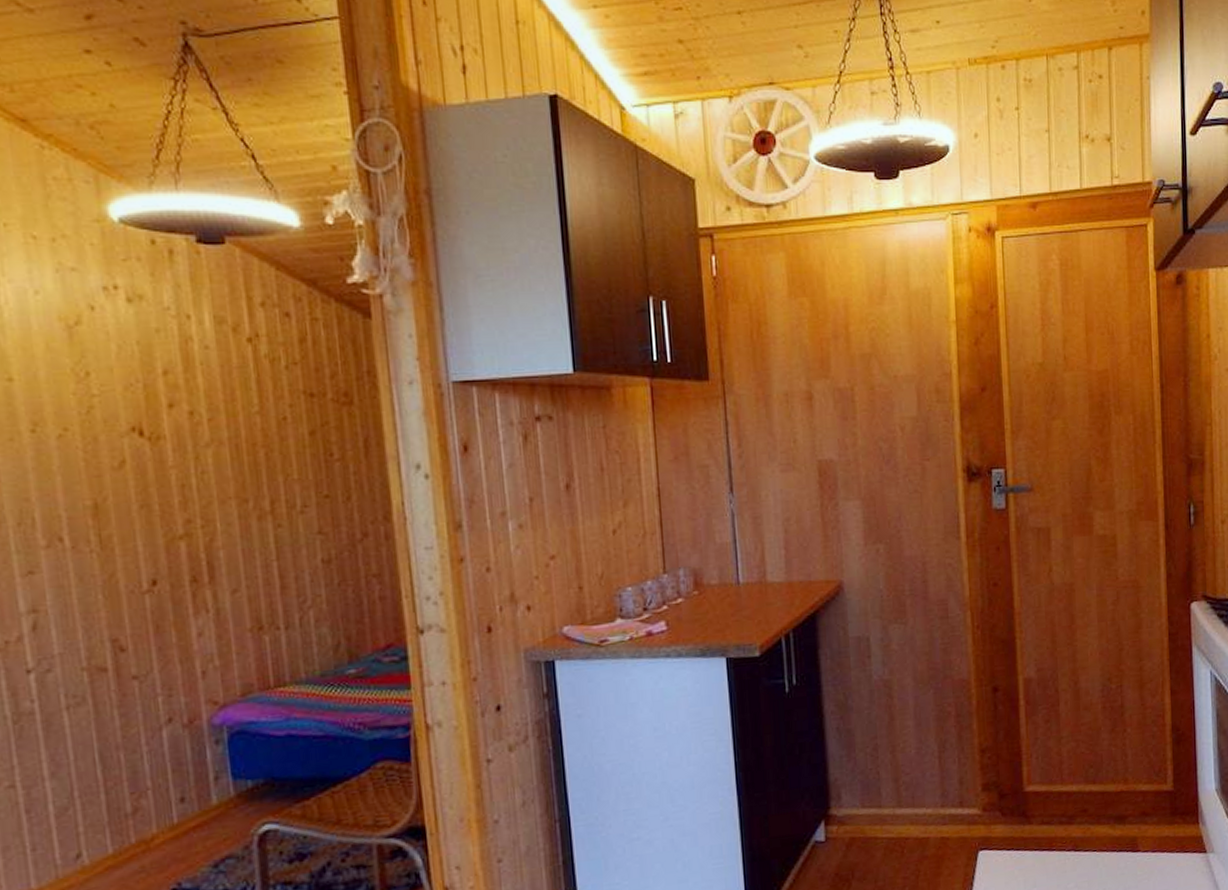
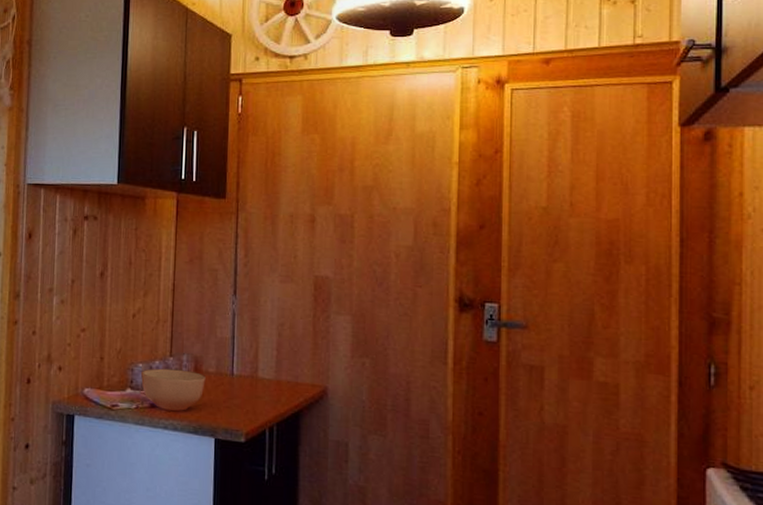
bowl: none [632,586,709,637] -> present [141,368,206,412]

